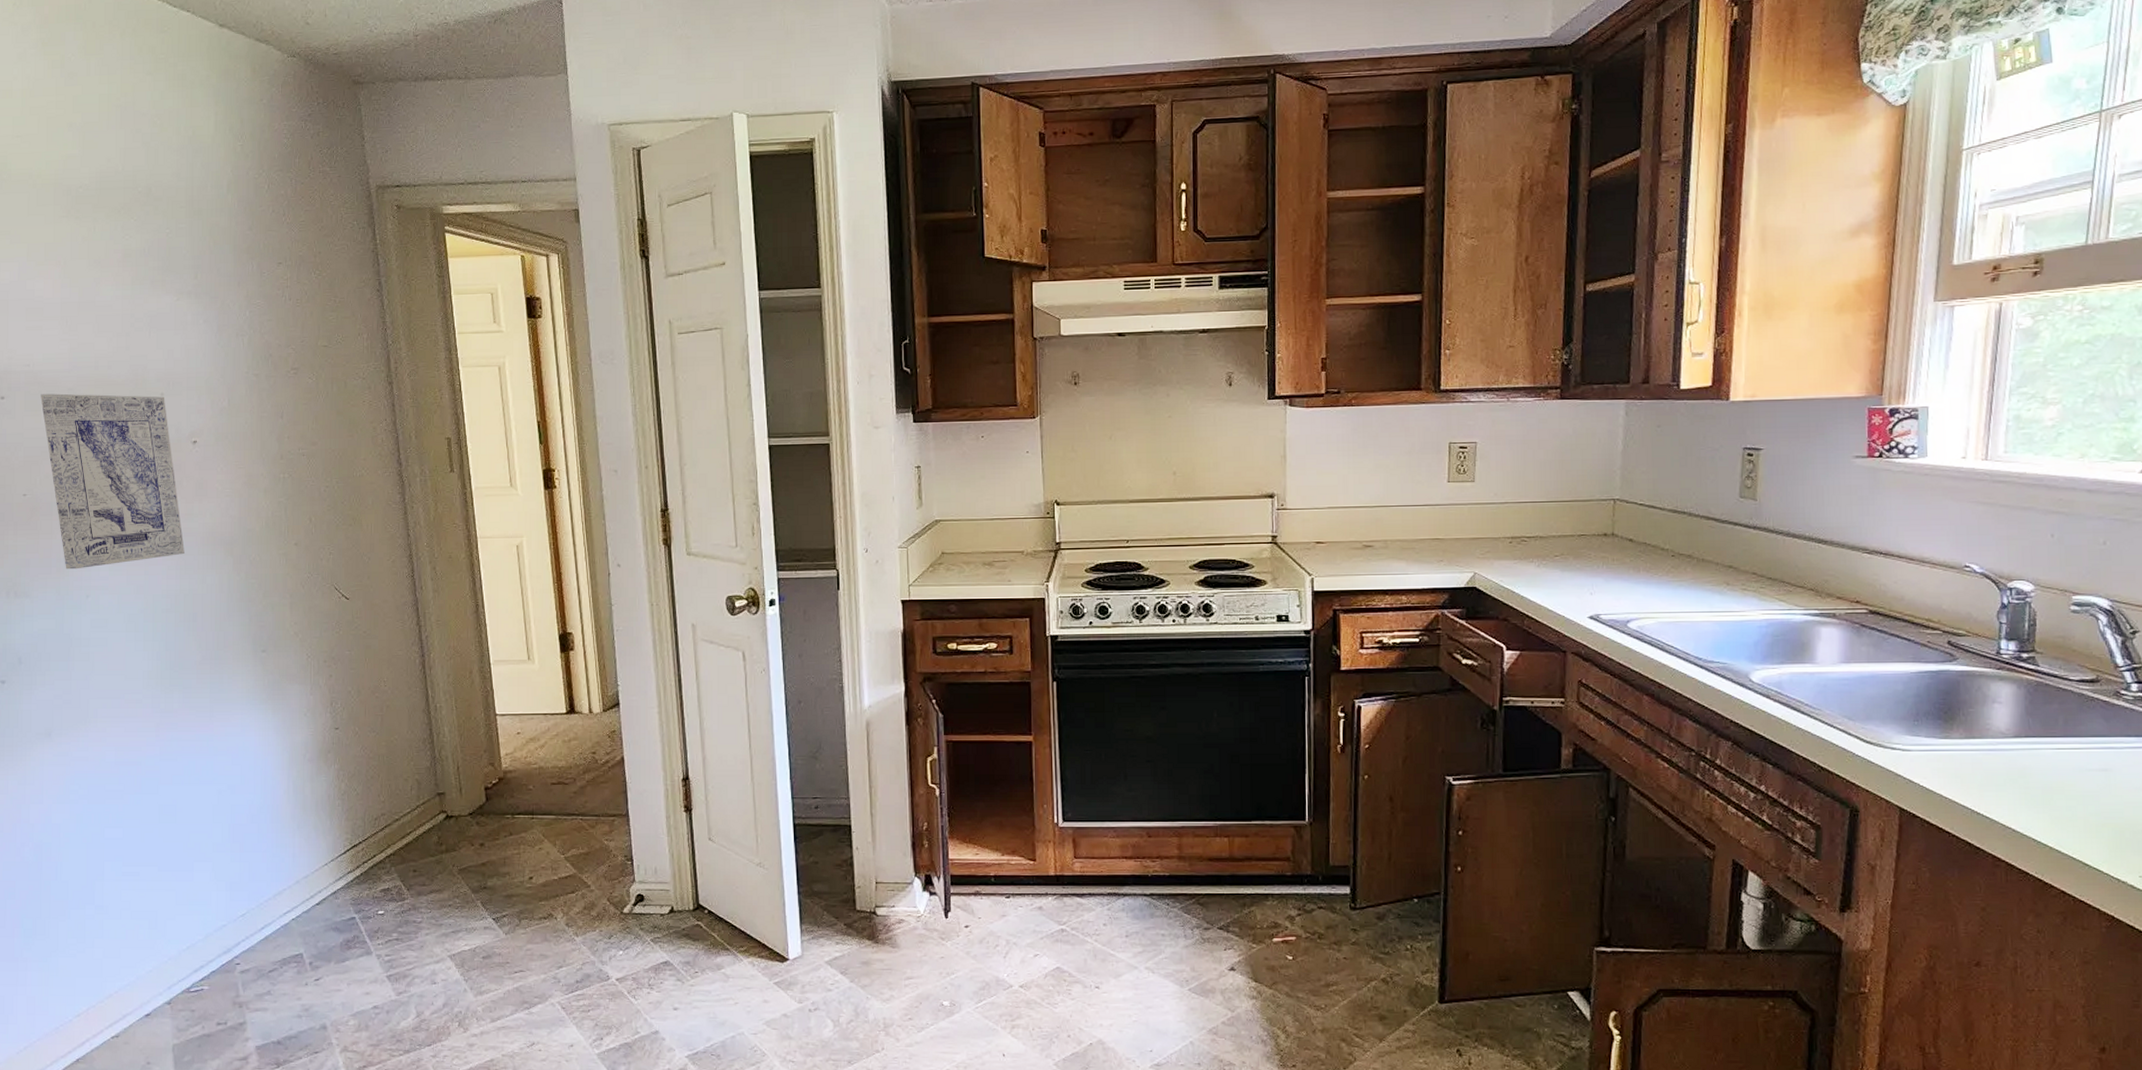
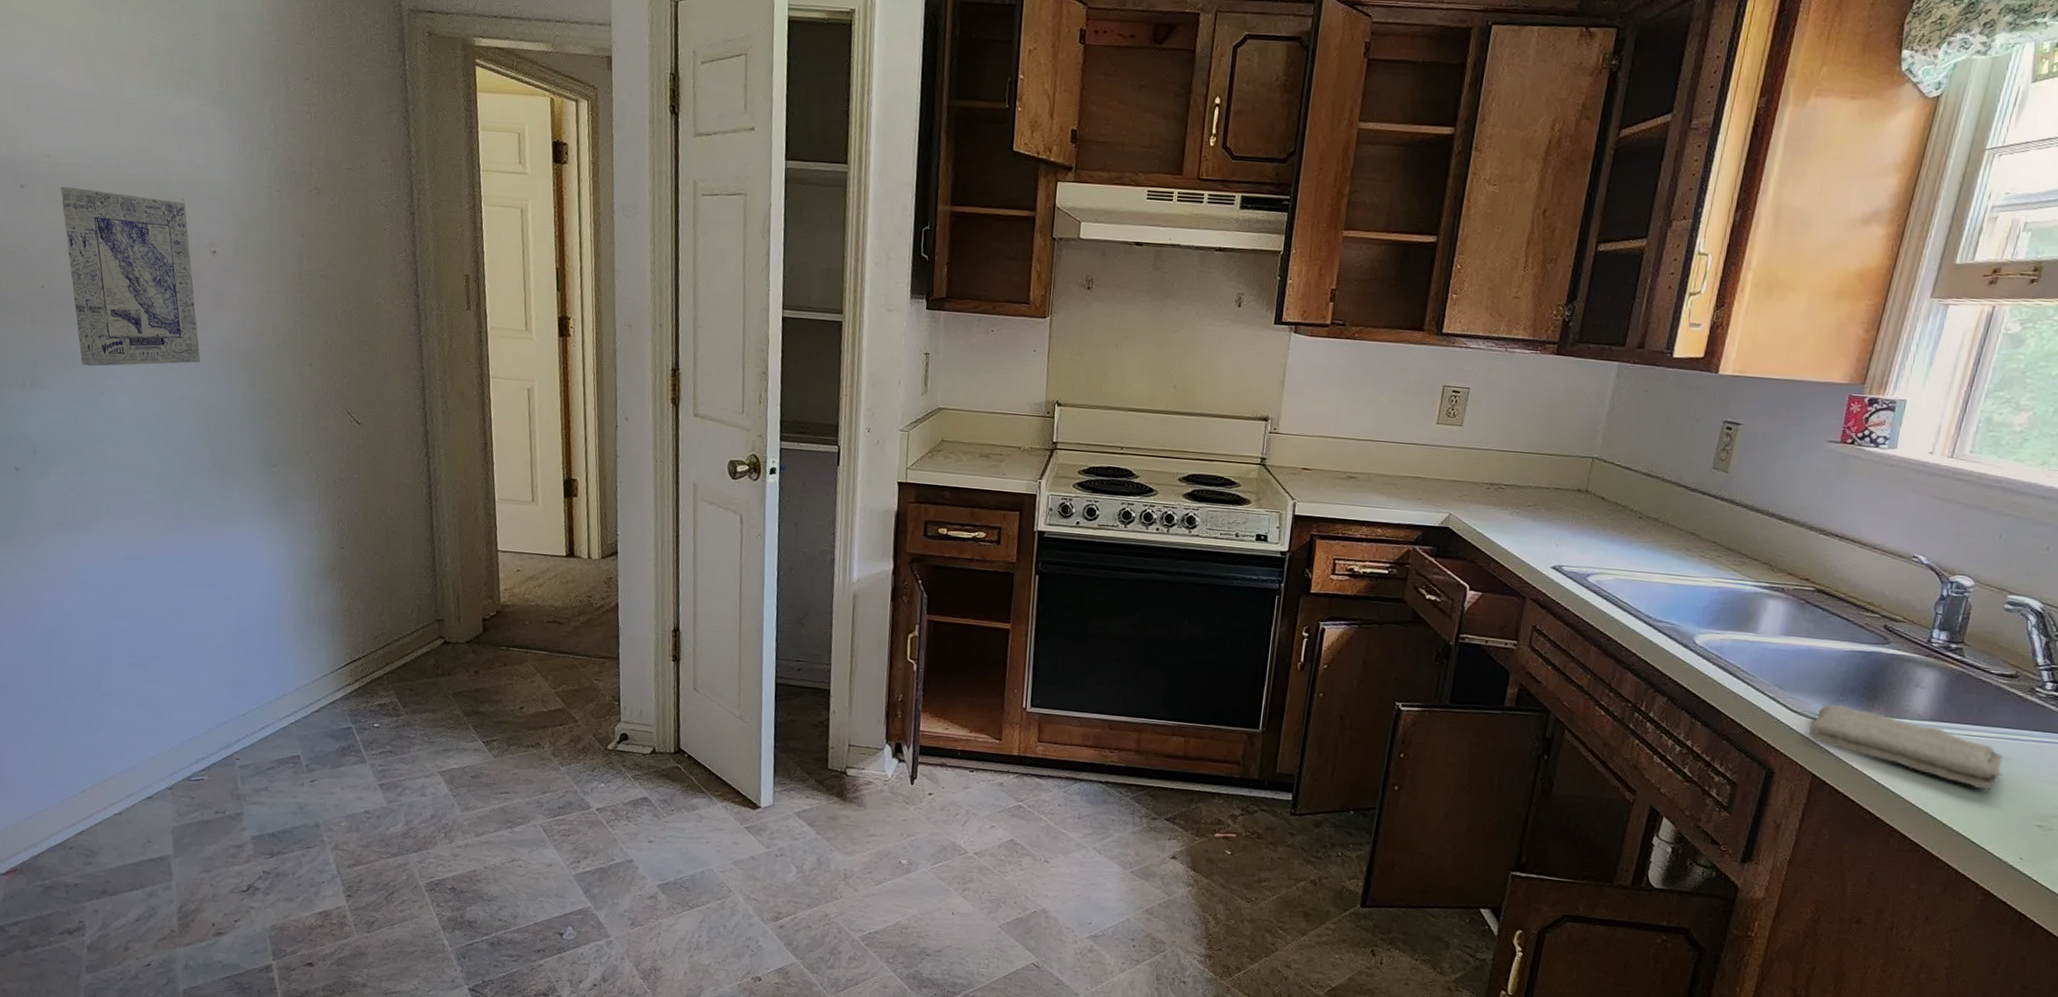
washcloth: none [1887,731,2104,807] -> present [1808,704,2004,791]

